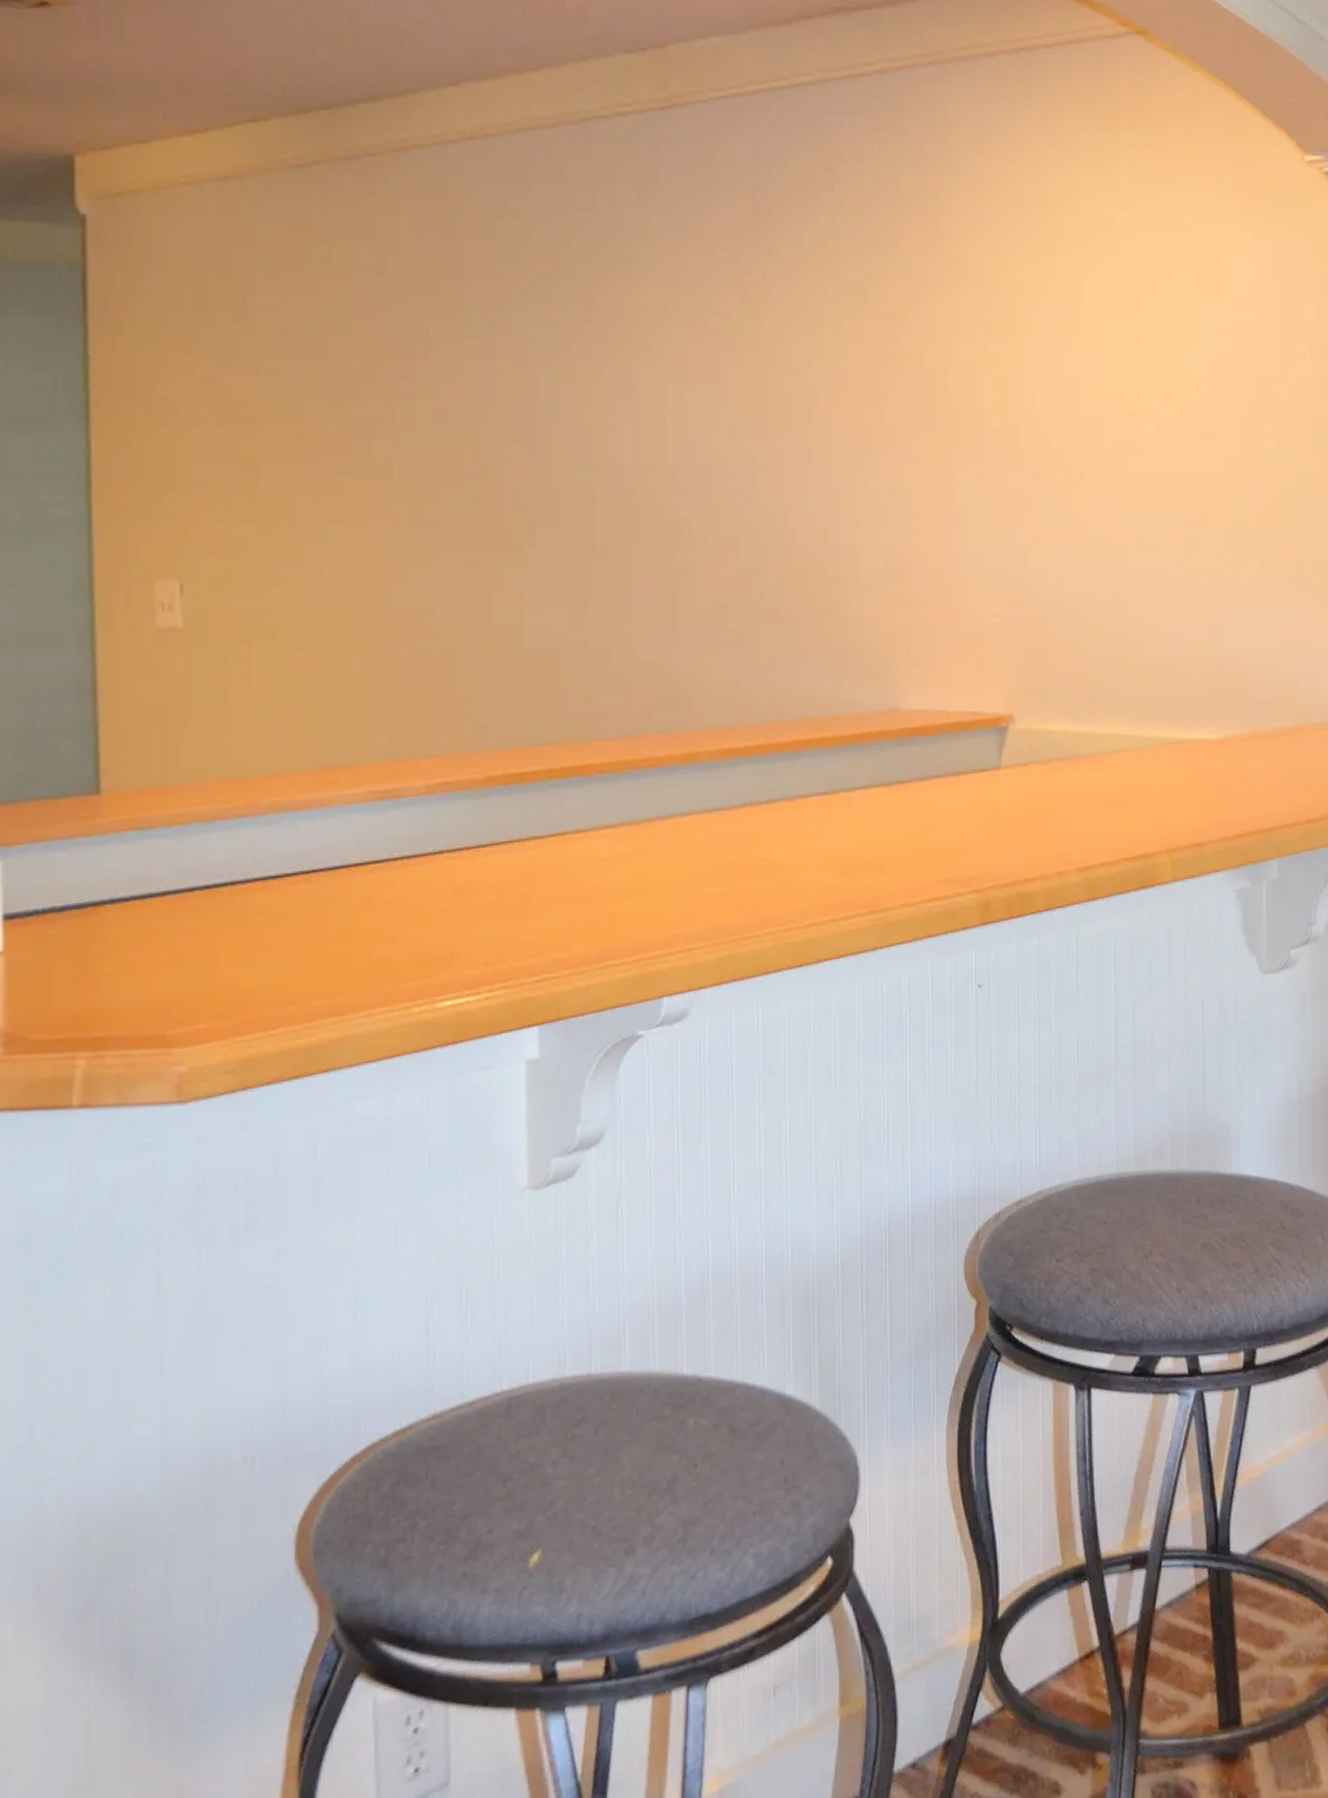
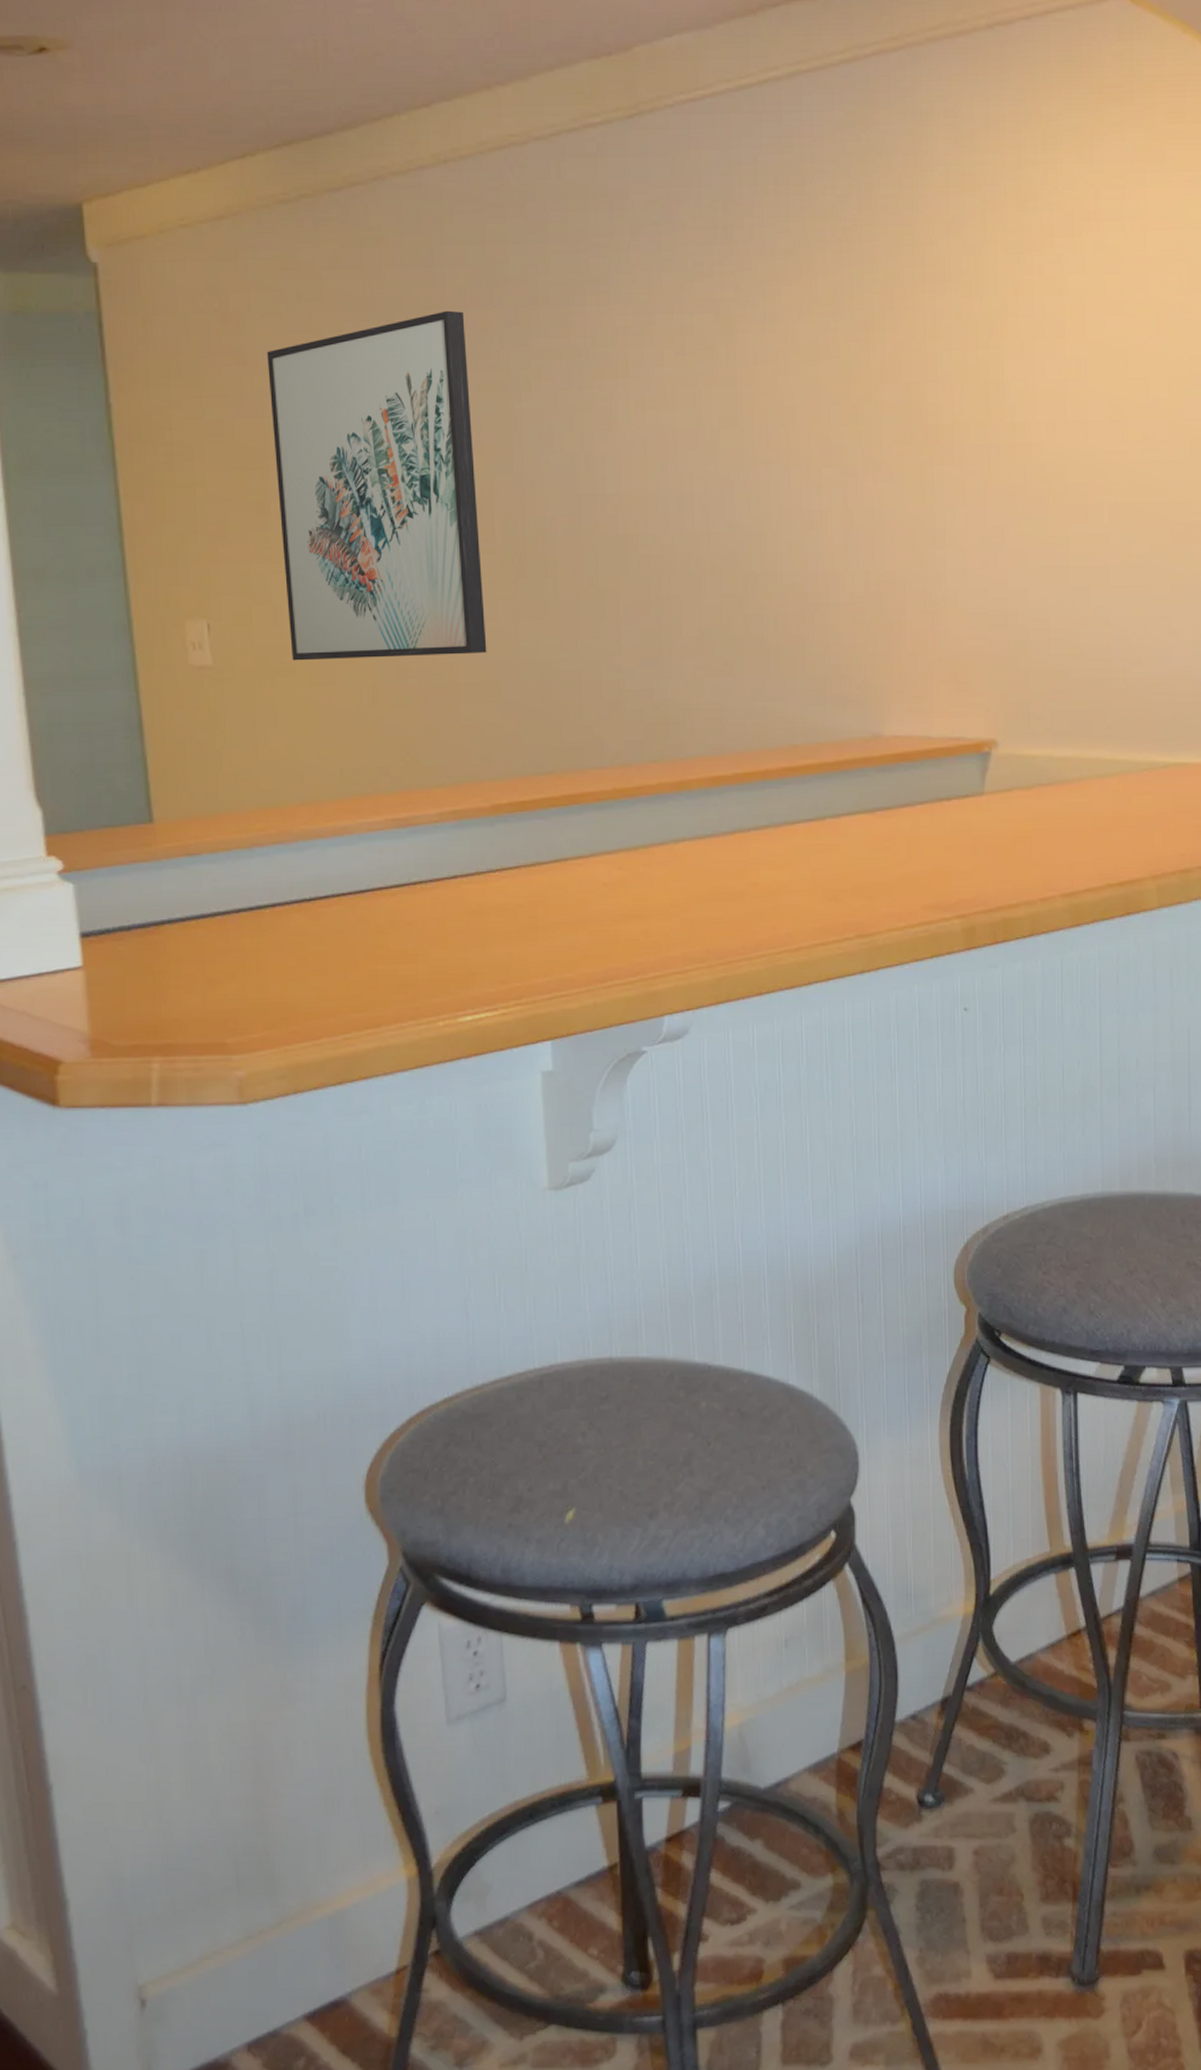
wall art: none [267,280,489,625] -> present [267,310,487,661]

